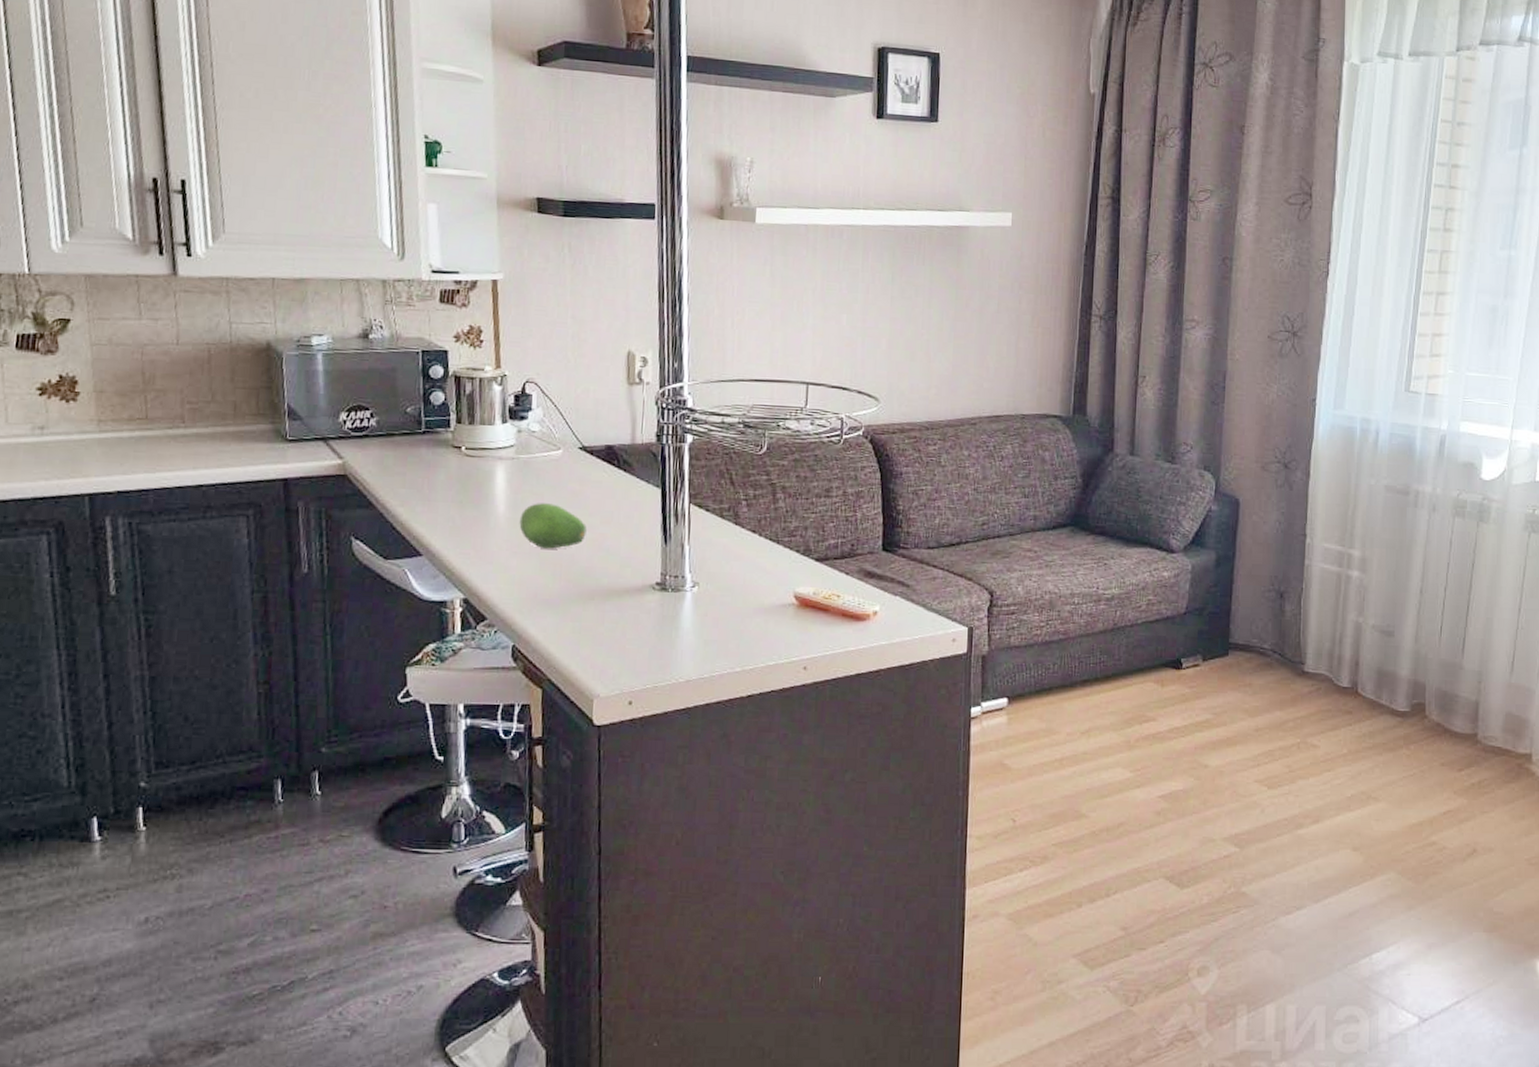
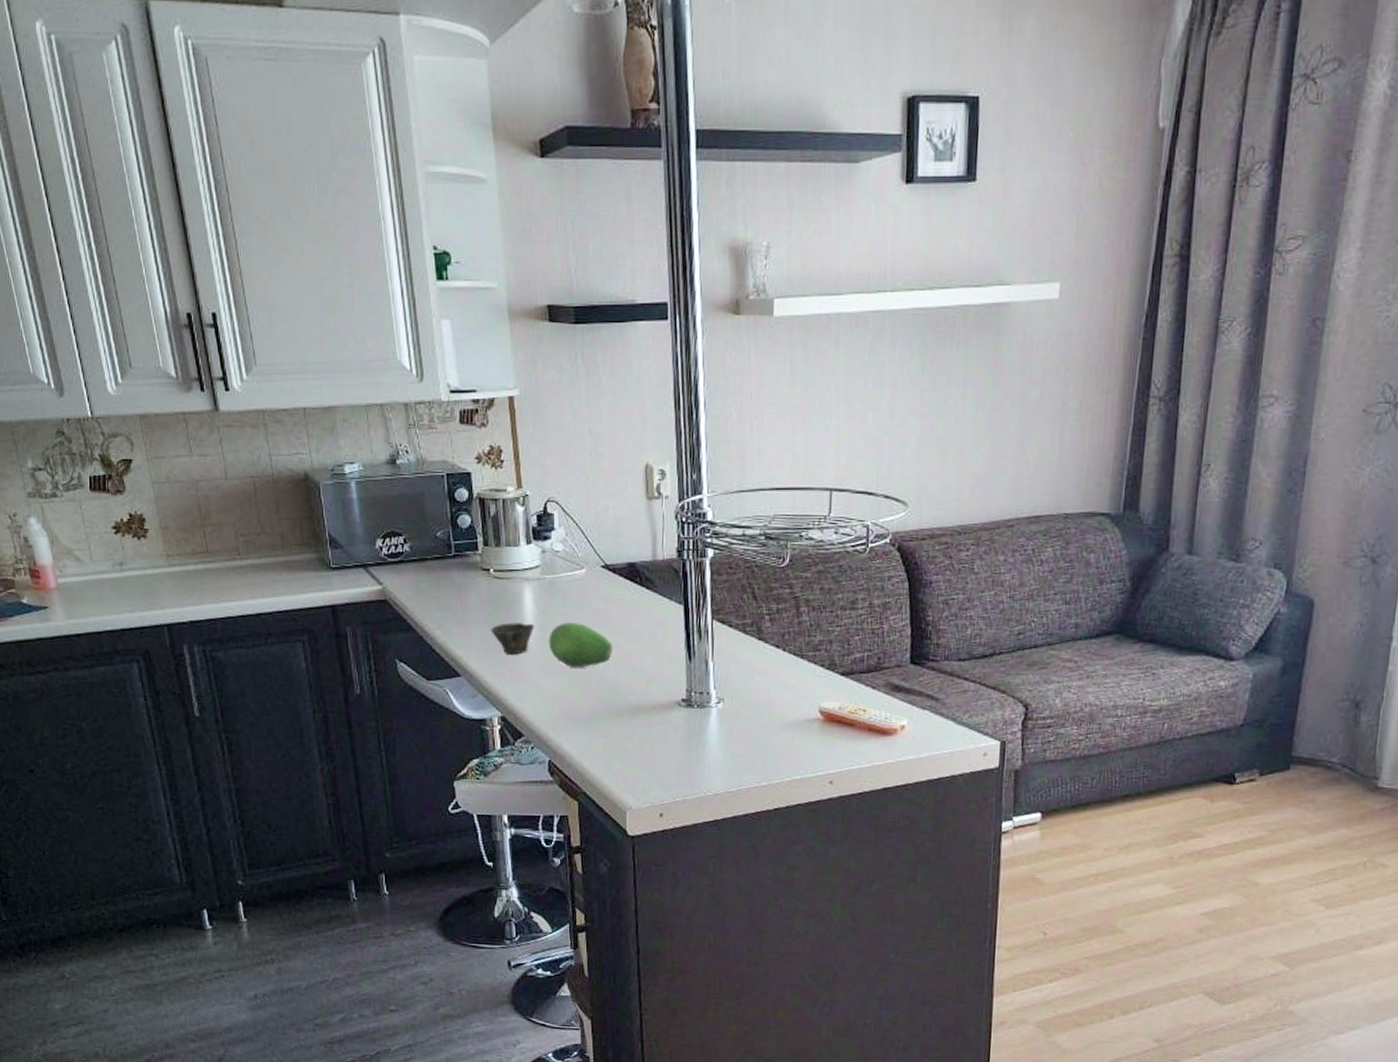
cup: none [458,501,506,534] -> present [490,622,535,655]

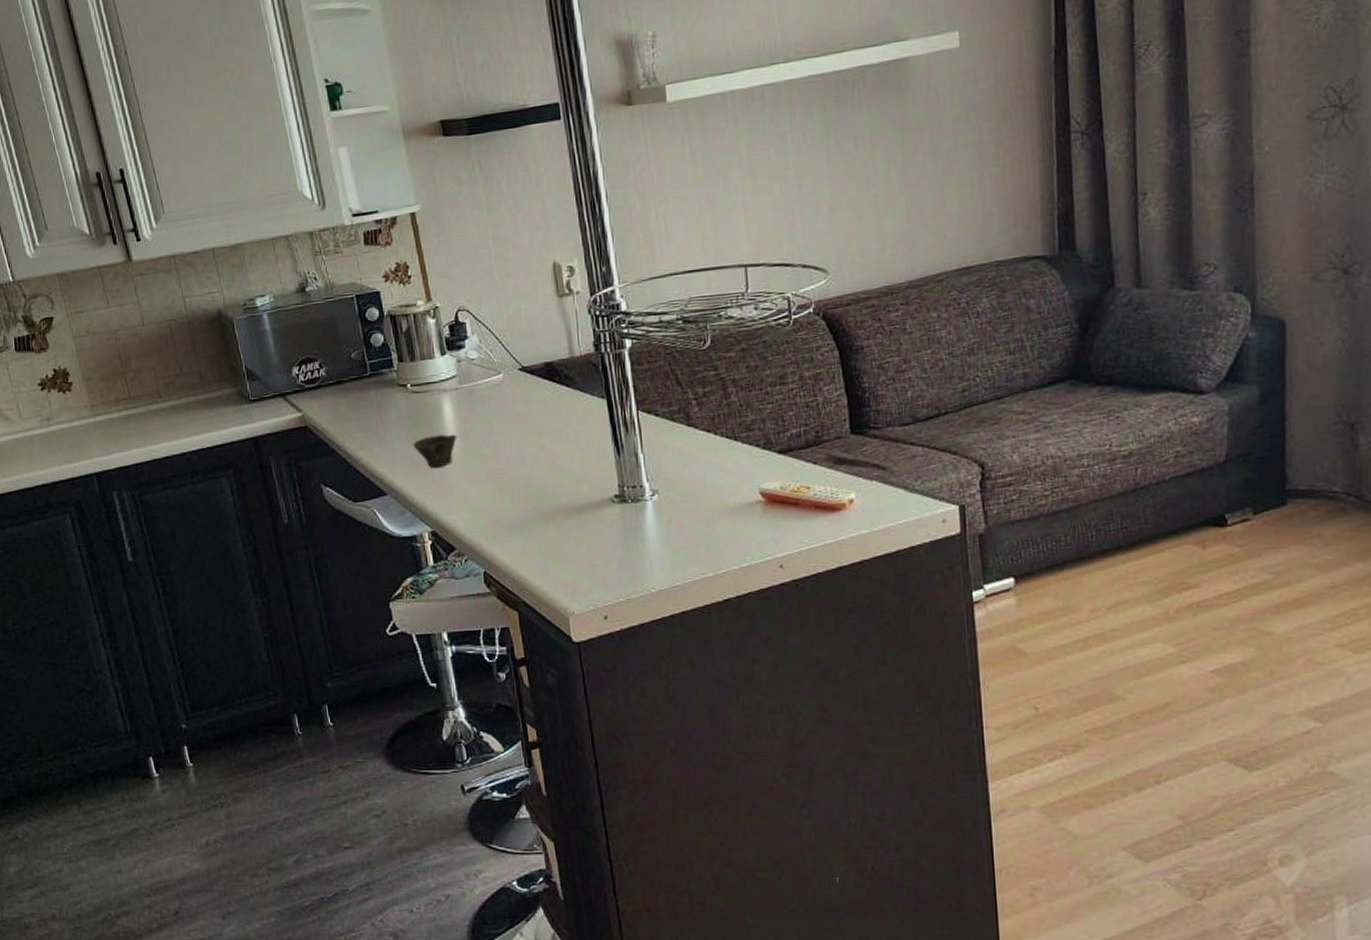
fruit: present [548,623,613,668] -> none [472,428,538,474]

